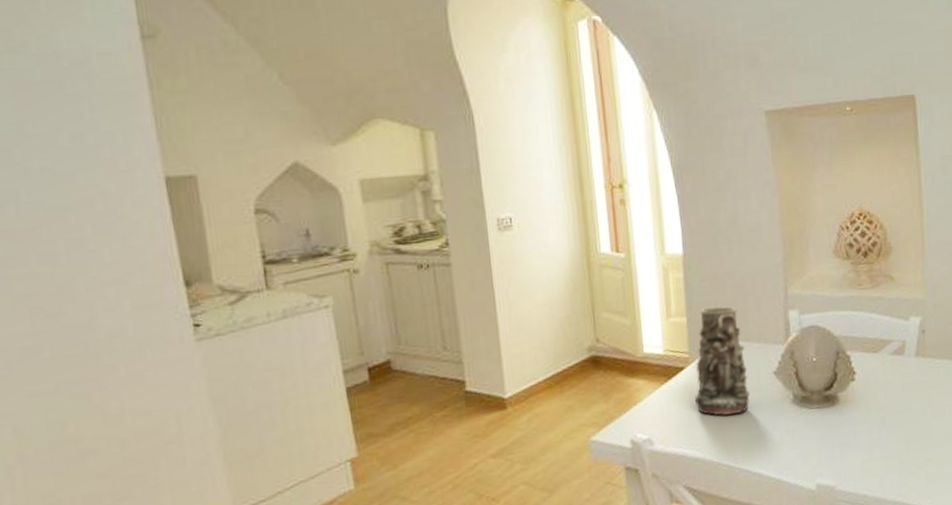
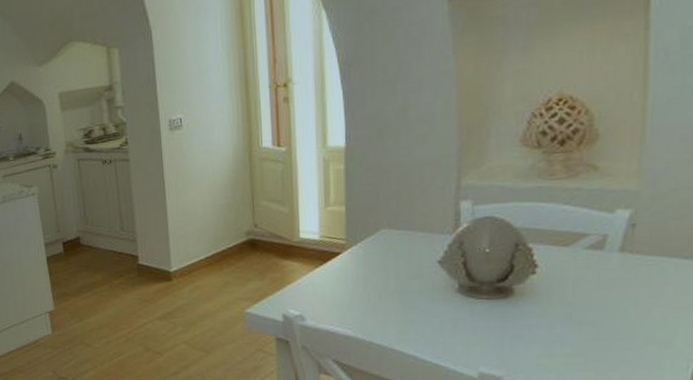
vase: present [695,306,750,416] -> none [350,196,409,300]

